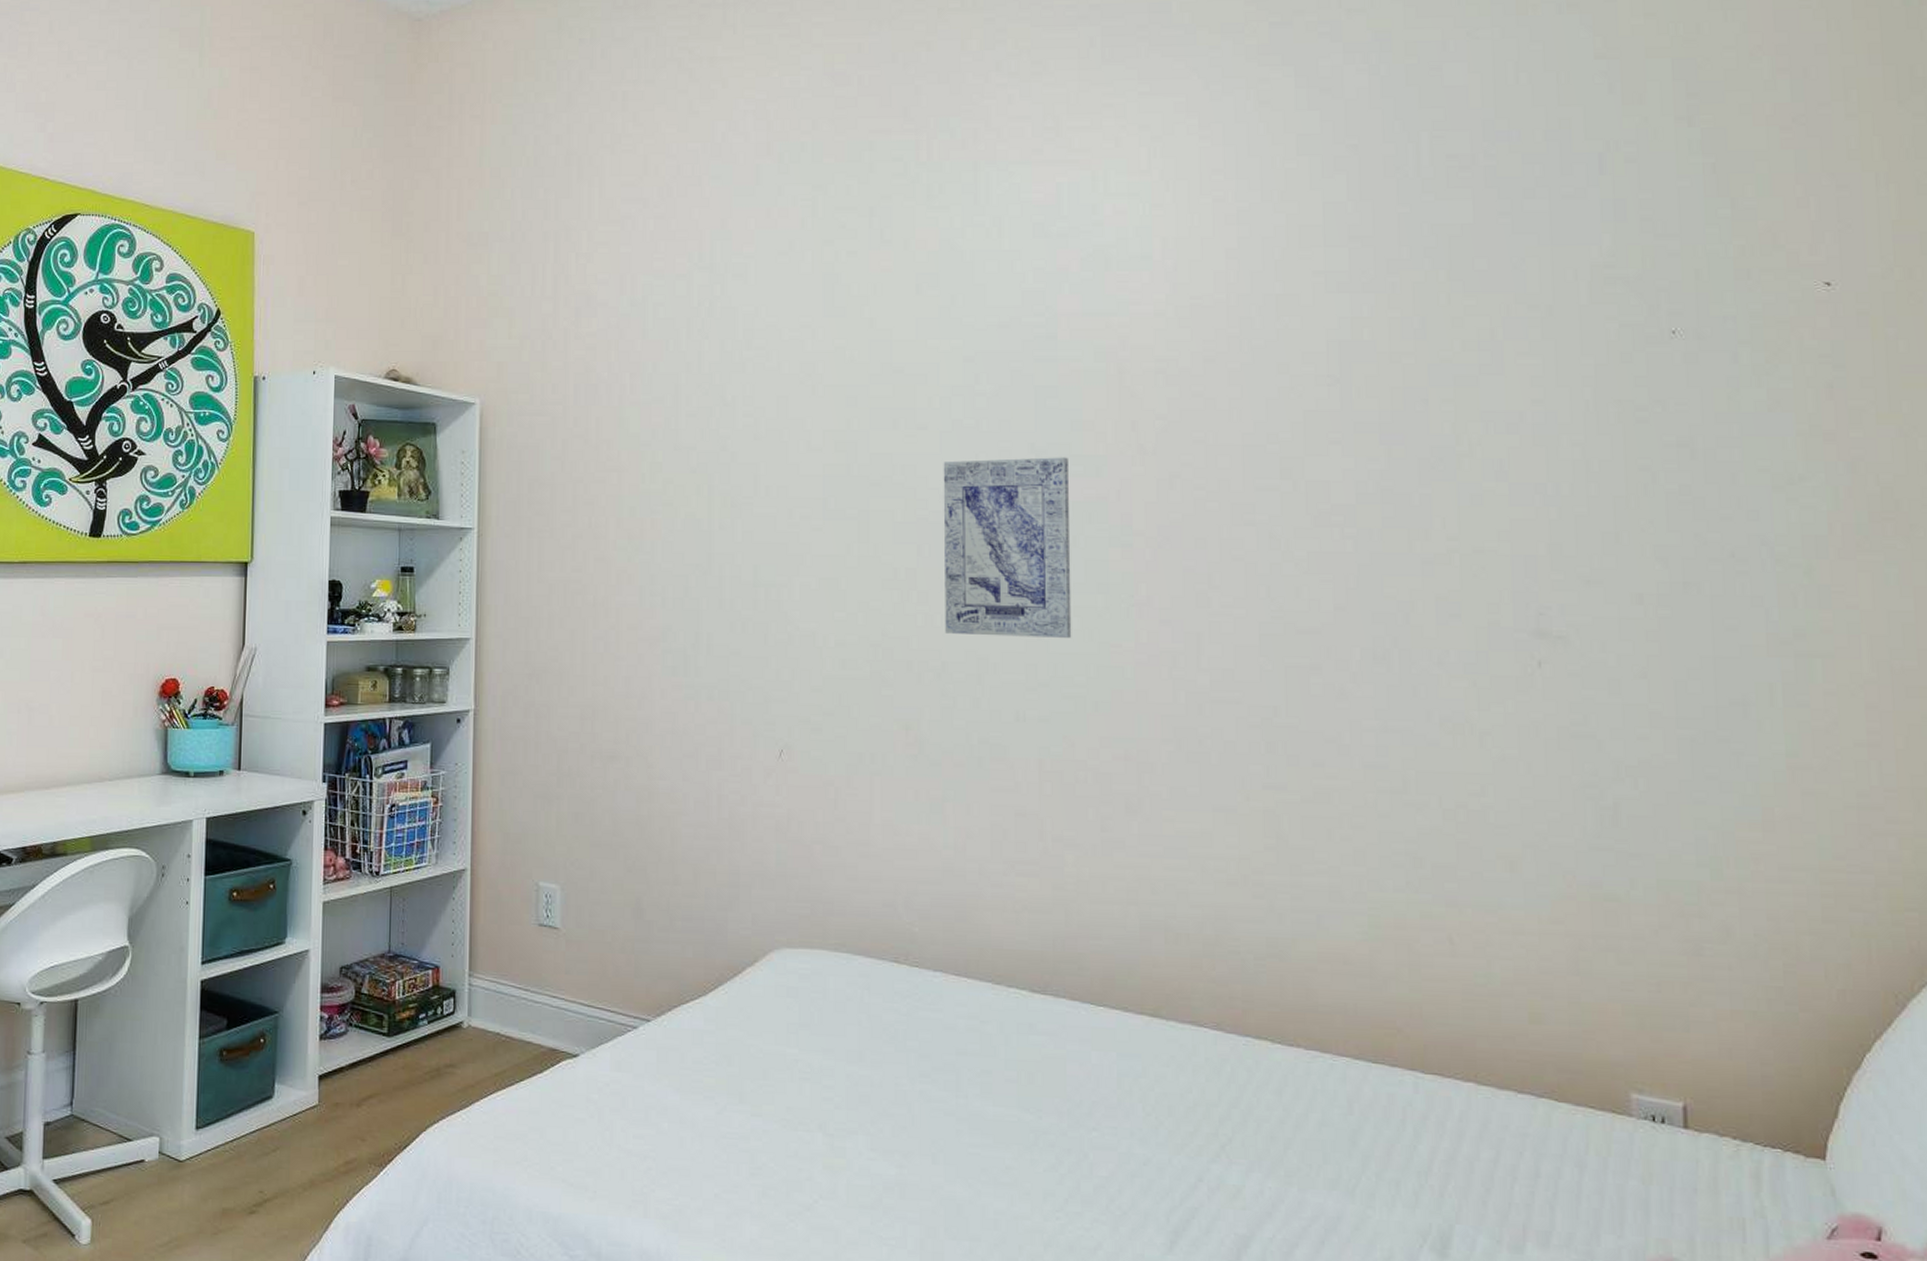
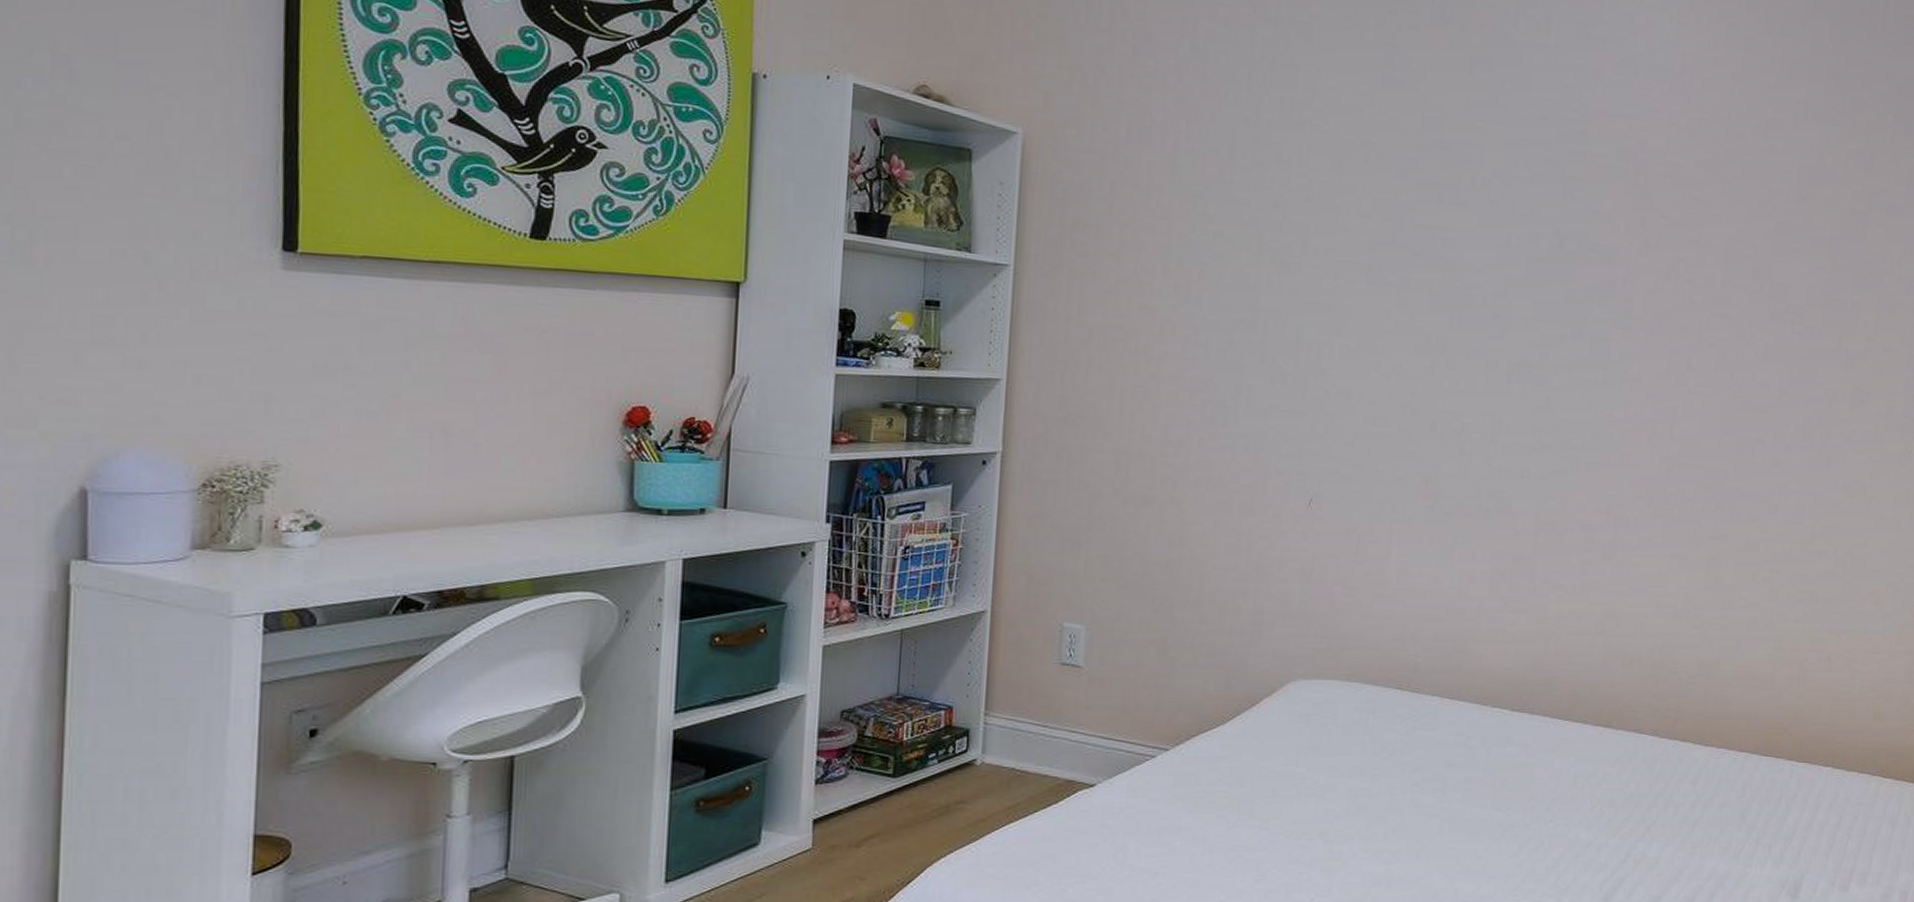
wall art: present [943,457,1072,638] -> none [1467,238,1586,406]

